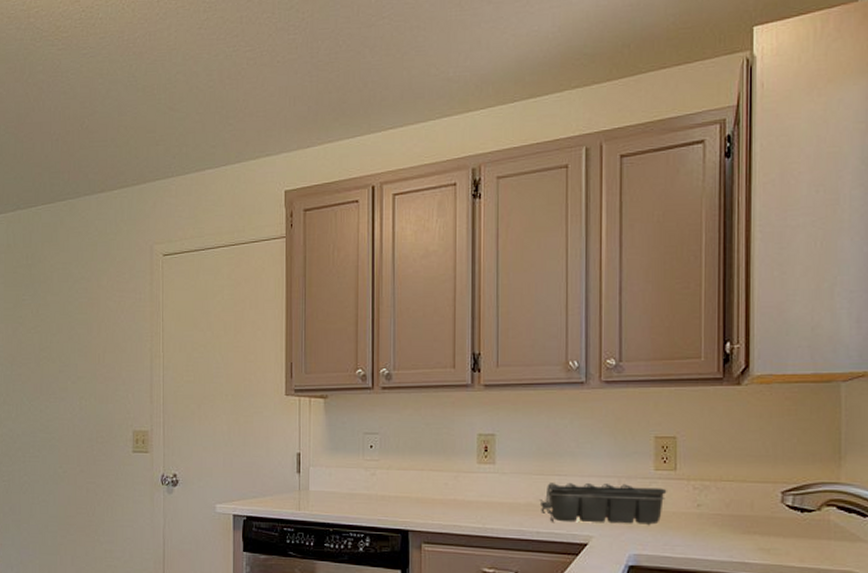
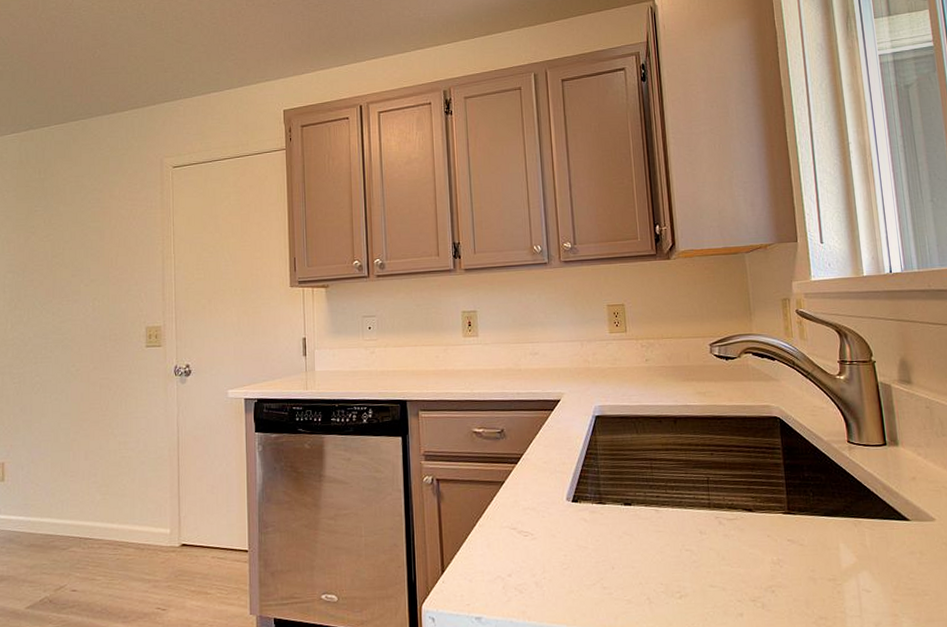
dish rack: present [539,483,667,526] -> none [517,346,621,383]

